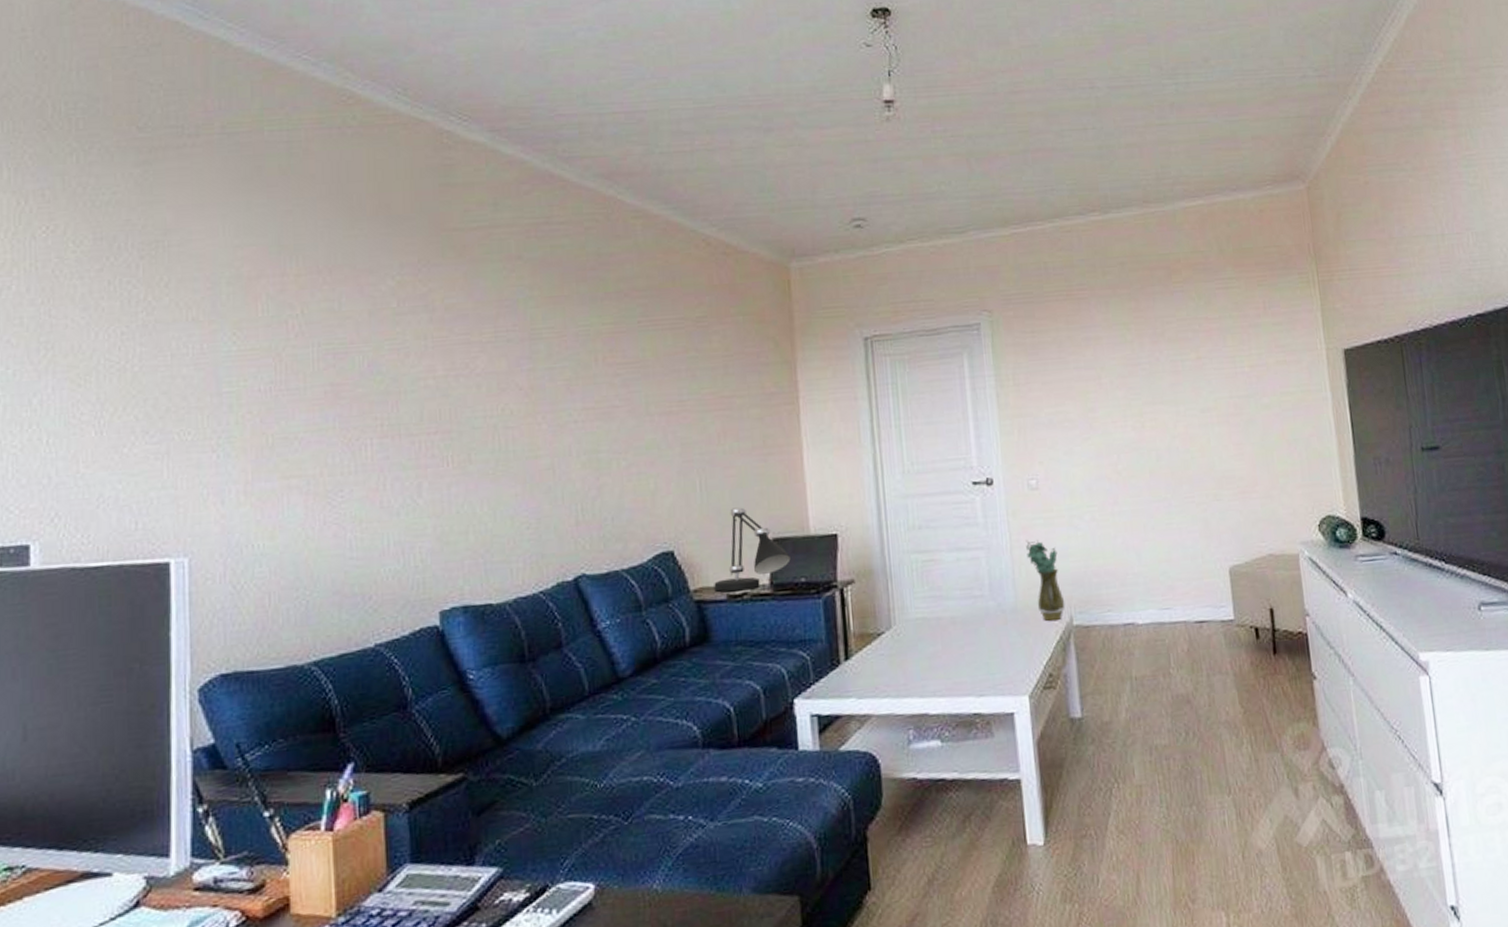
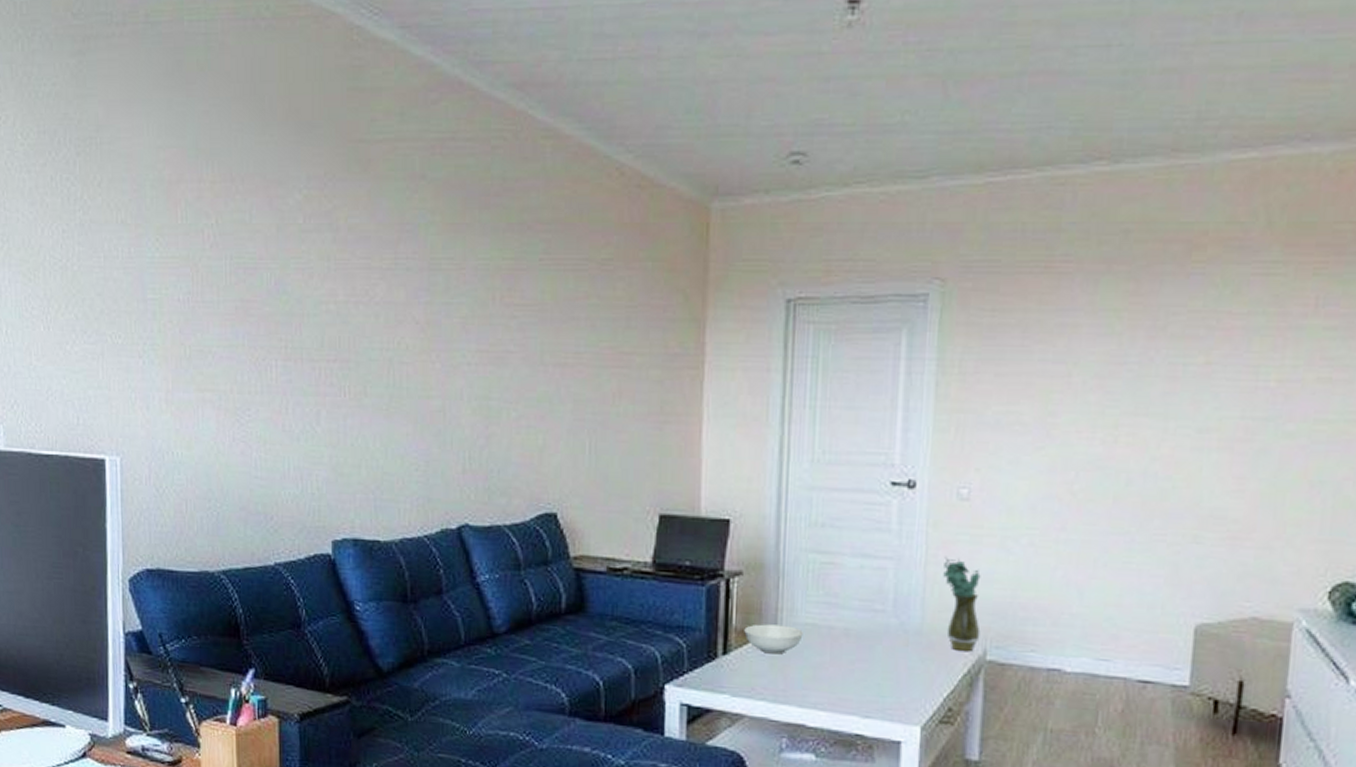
desk lamp: present [714,507,791,593] -> none [595,476,677,566]
bowl: none [862,623,916,653] -> present [744,624,803,655]

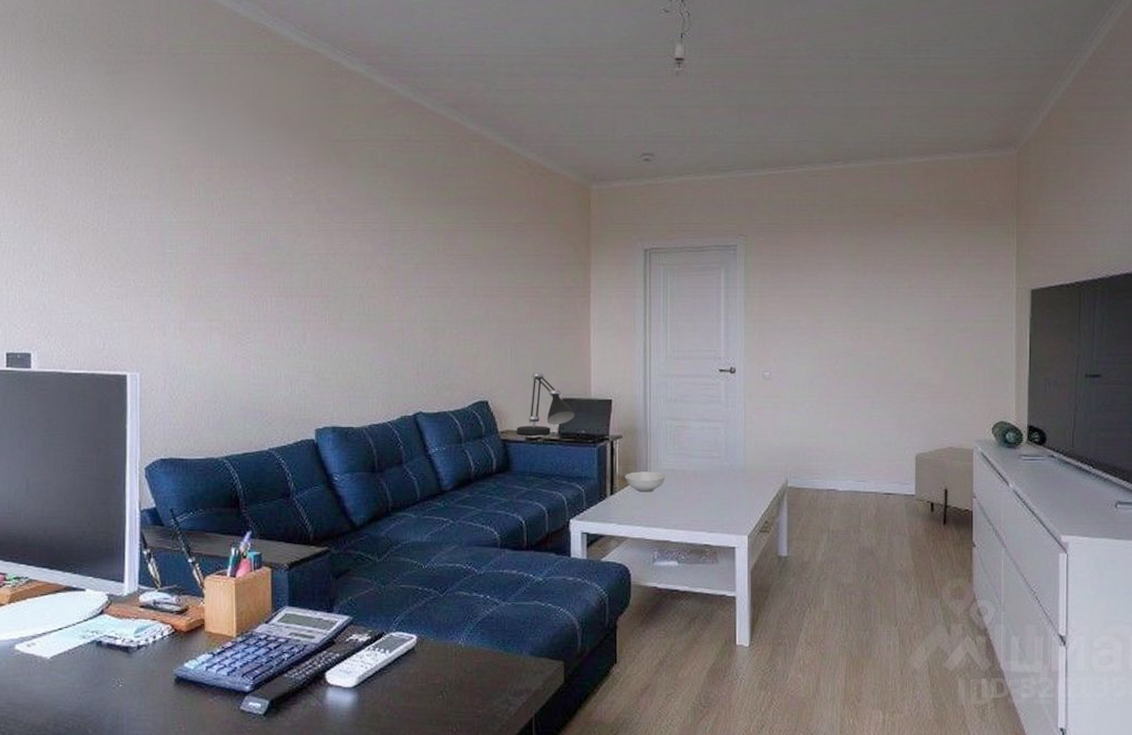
desk lamp: none [595,476,677,566] -> present [516,373,575,435]
vase: present [943,556,981,651] -> none [757,417,783,481]

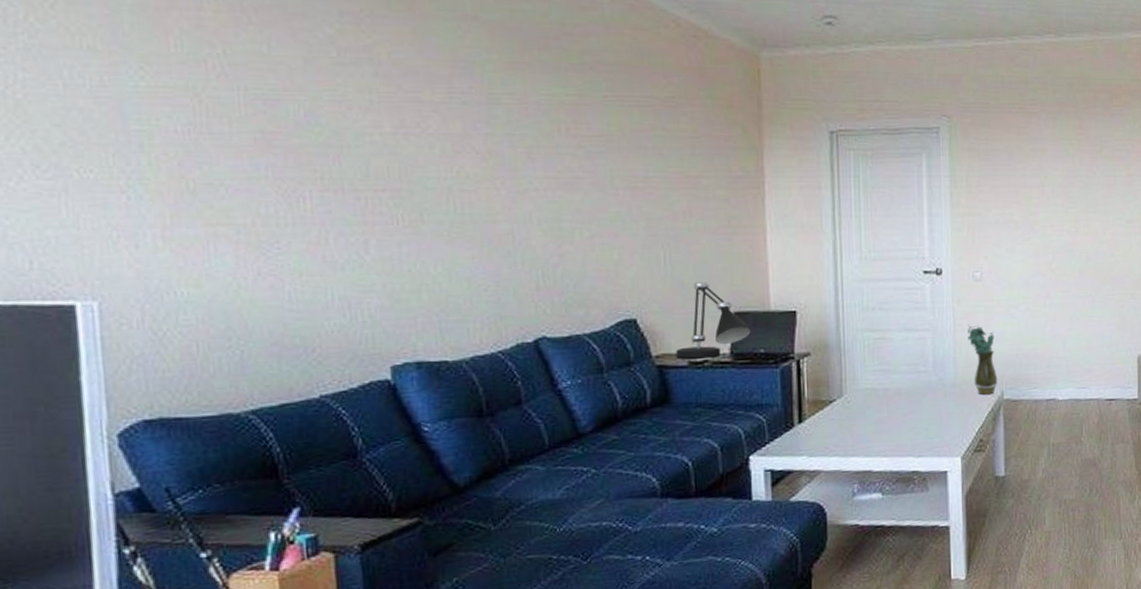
bowl: present [625,471,666,492] -> none [815,392,864,418]
vase: none [757,417,783,481] -> present [967,324,998,395]

